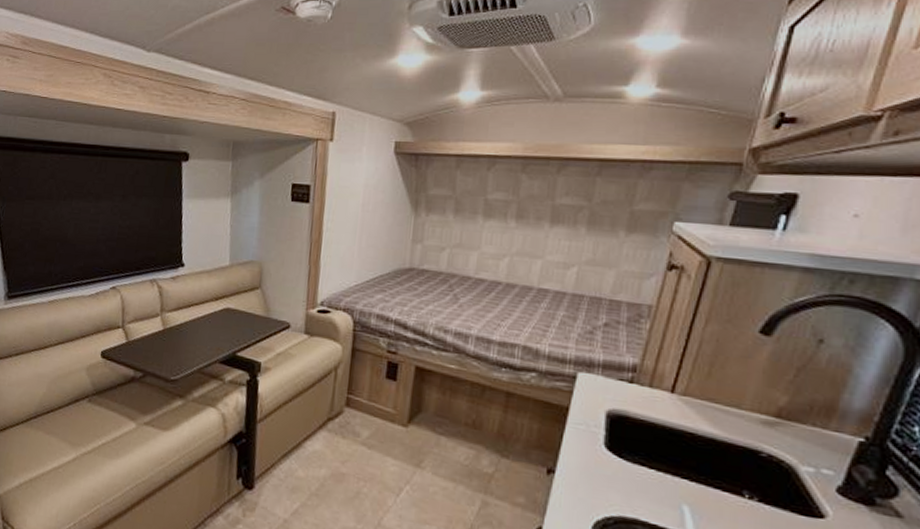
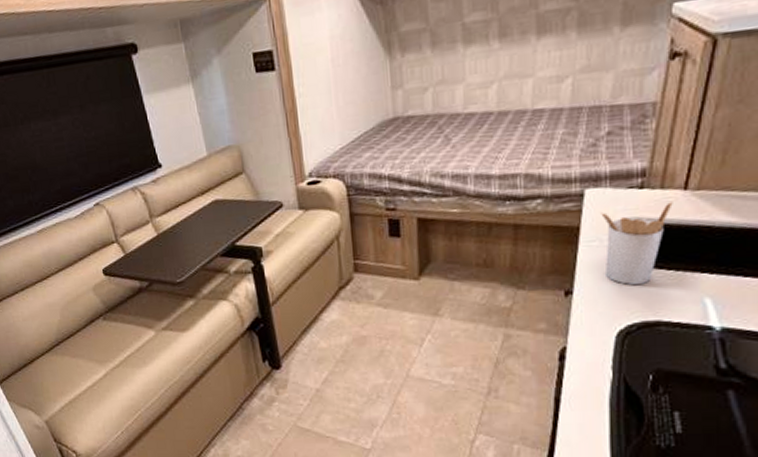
utensil holder: none [589,397,660,478] -> present [601,202,673,285]

